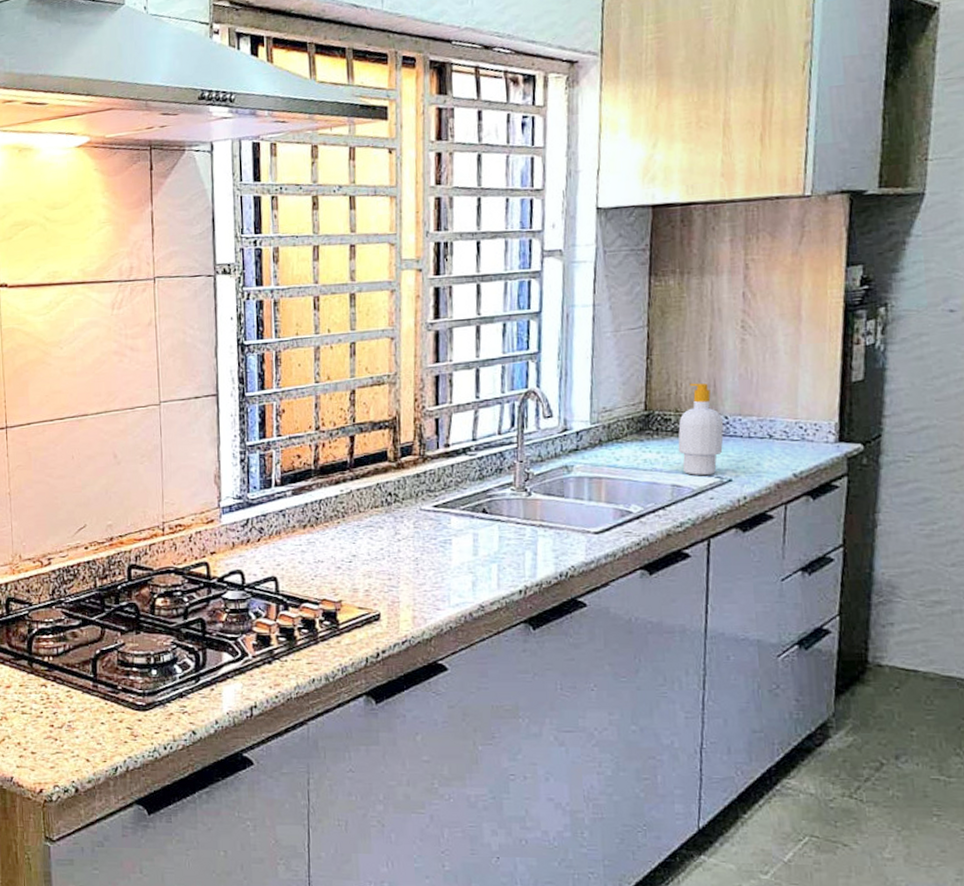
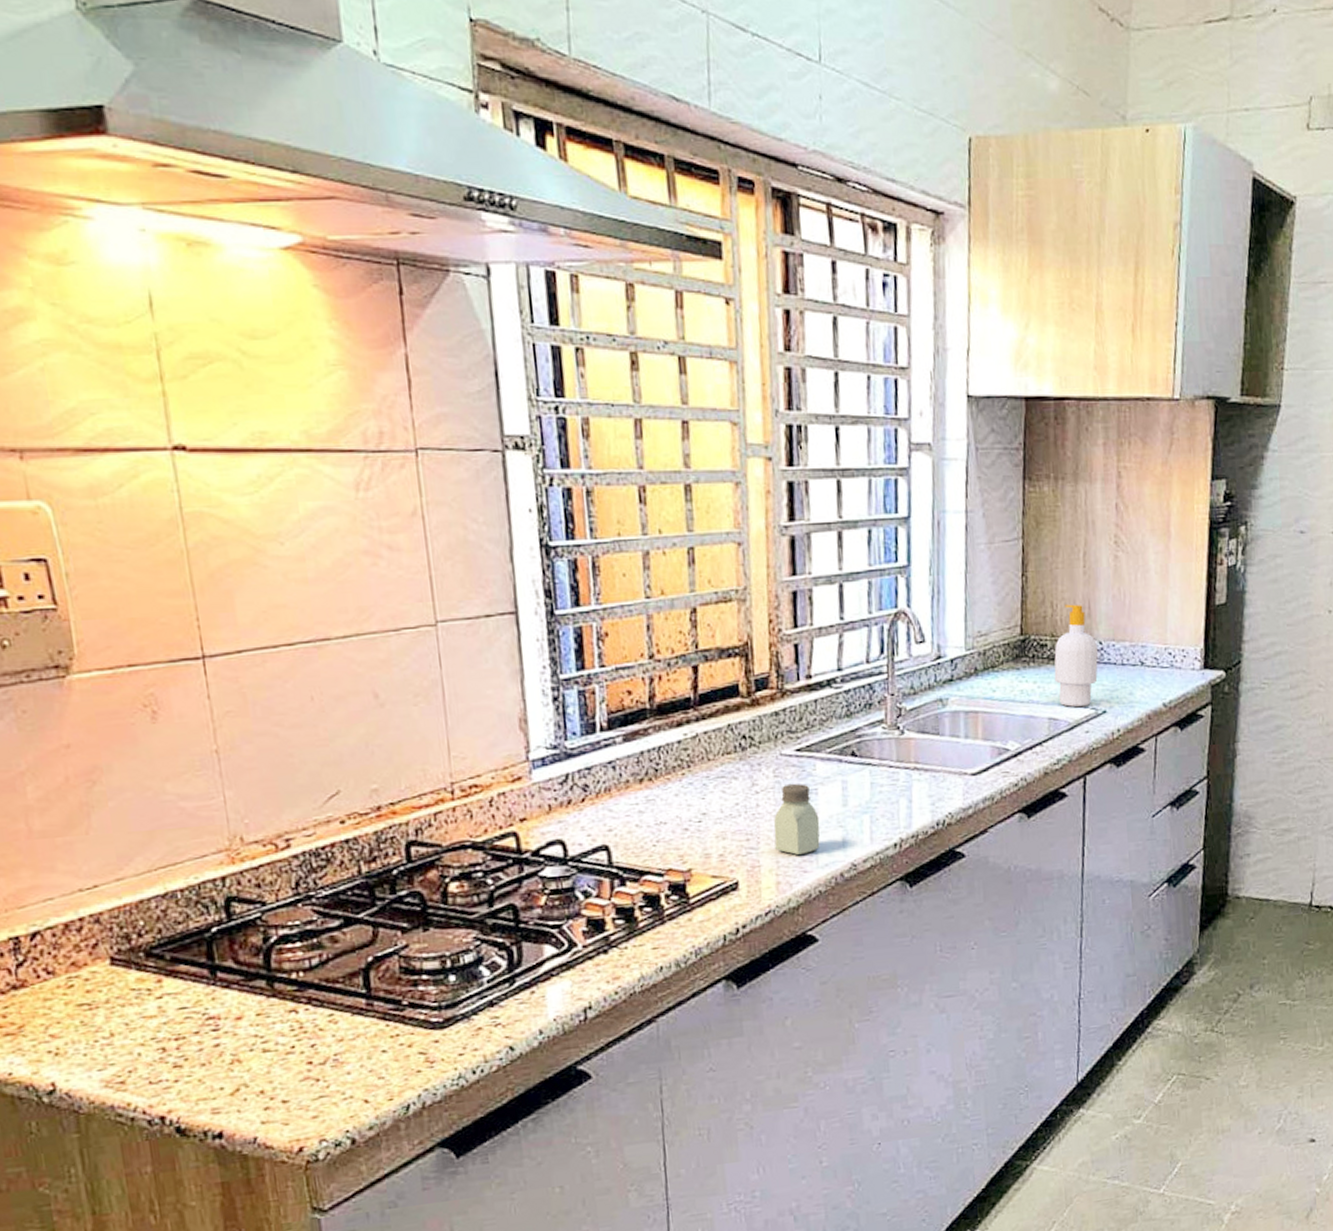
saltshaker: none [412,535,453,594] -> present [773,784,821,855]

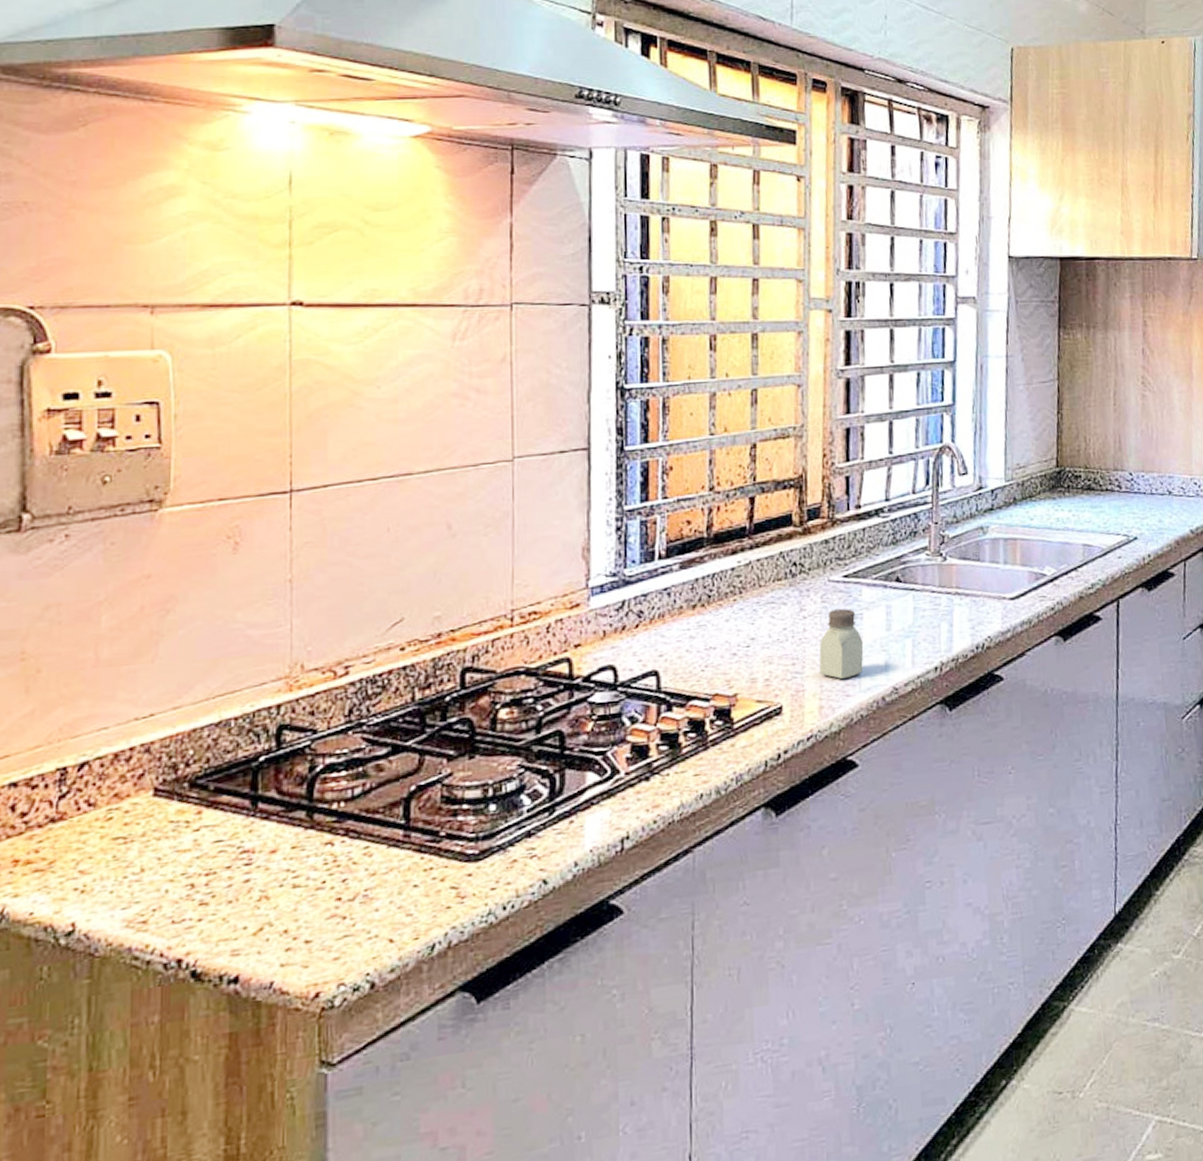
soap bottle: present [1054,604,1099,707] -> none [1087,438,1129,534]

